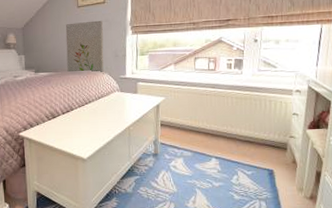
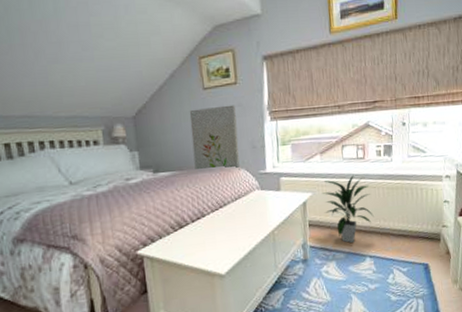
indoor plant: none [174,84,221,143] -> present [322,175,374,243]

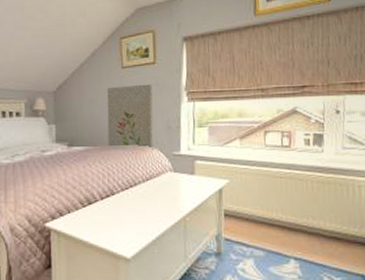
indoor plant: present [322,175,374,243] -> none [240,164,300,240]

